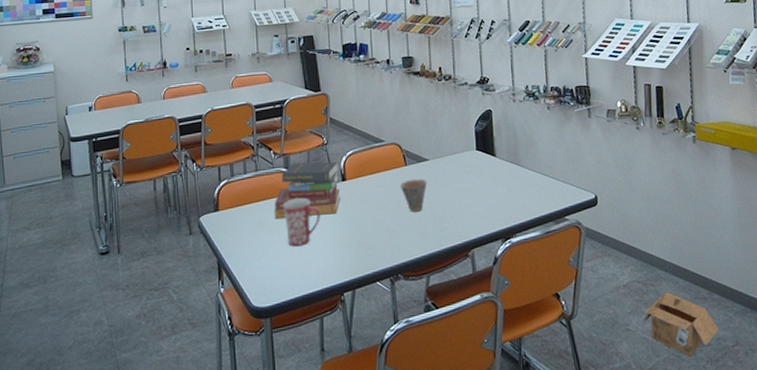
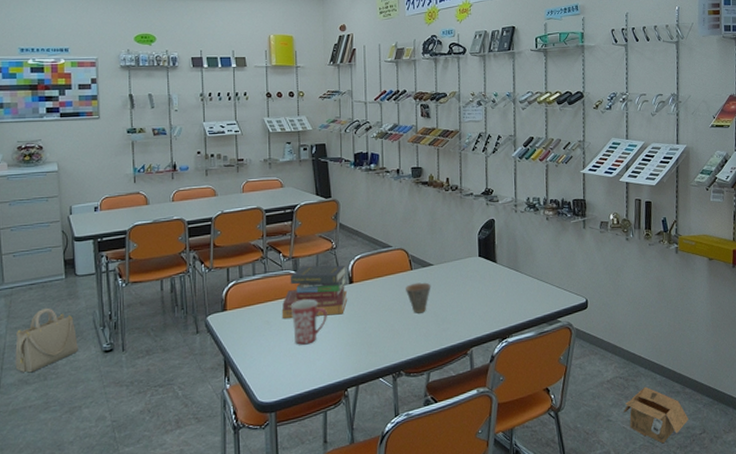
handbag: none [16,209,75,276] -> present [15,308,78,373]

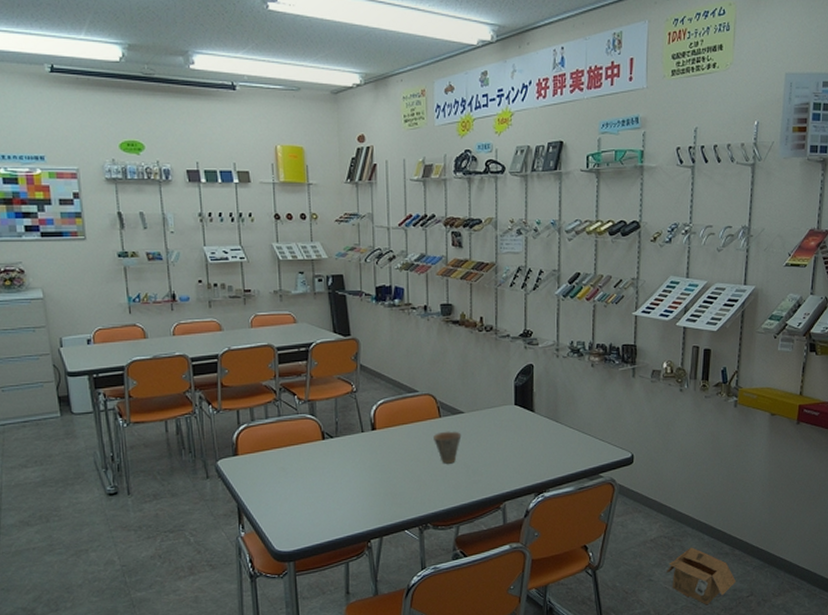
handbag: present [15,308,78,373] -> none [12,447,80,514]
books: present [281,265,348,318] -> none [298,409,370,465]
mug: present [291,299,327,345] -> none [309,445,348,494]

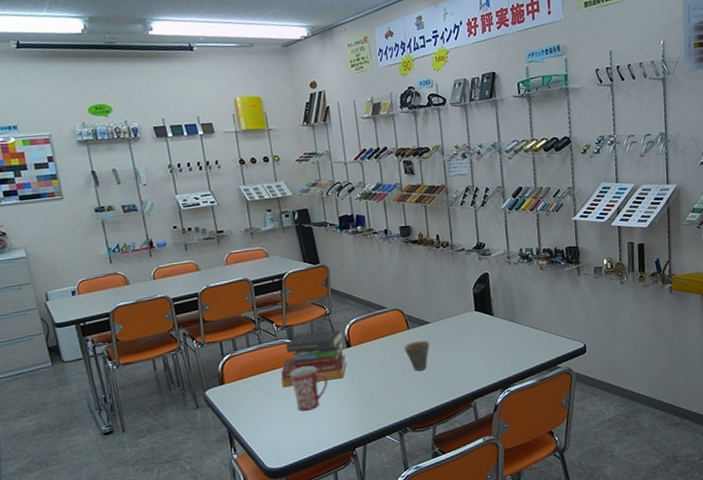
books: none [298,409,370,465] -> present [281,329,347,387]
mug: none [309,445,348,494] -> present [290,366,328,411]
carton: present [665,547,736,605] -> none [625,421,688,473]

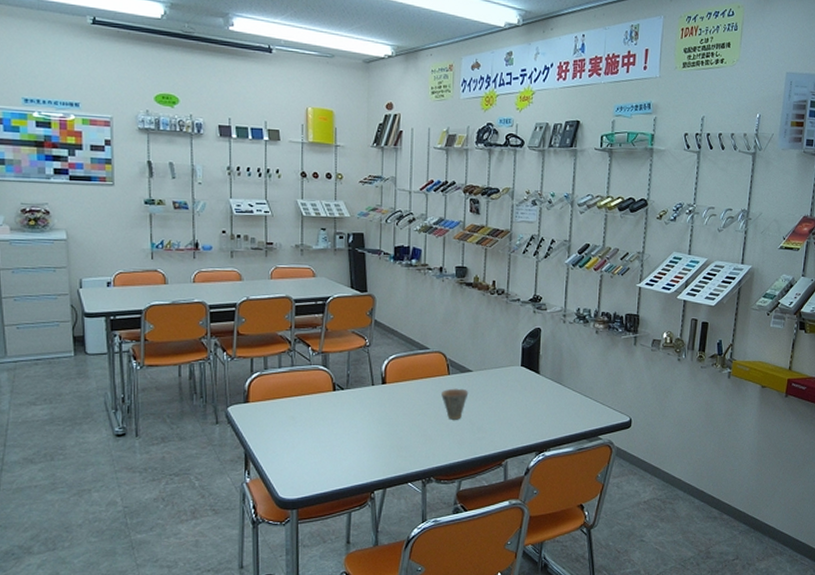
books: present [281,329,347,387] -> none [308,362,380,415]
mug: present [290,366,328,411] -> none [319,397,356,443]

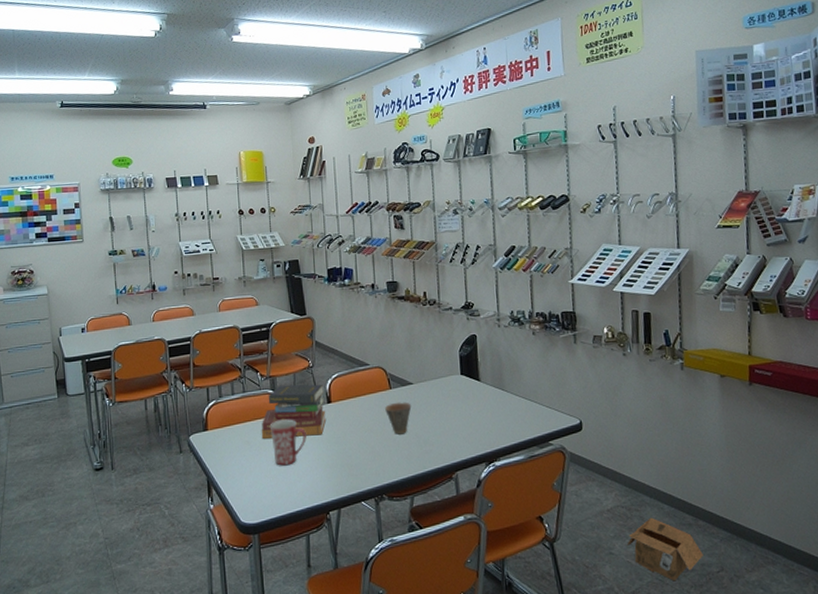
books: none [308,362,380,415] -> present [261,384,327,439]
mug: none [319,397,356,443] -> present [270,419,307,466]
carton: none [657,510,723,567] -> present [626,517,703,582]

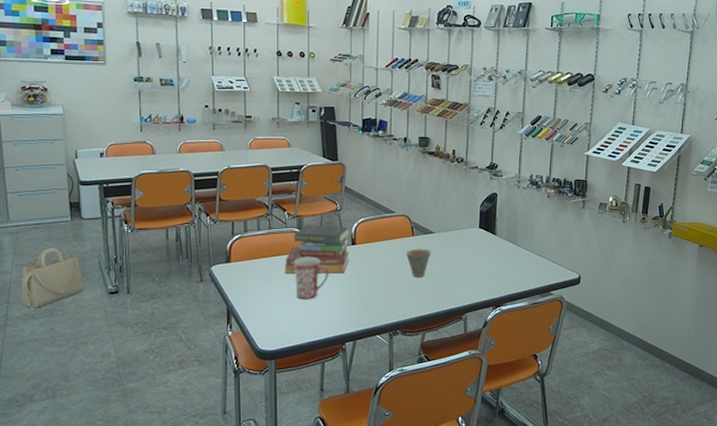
handbag: none [15,426,71,489] -> present [21,247,84,308]
carton: present [626,517,703,582] -> none [604,359,665,411]

